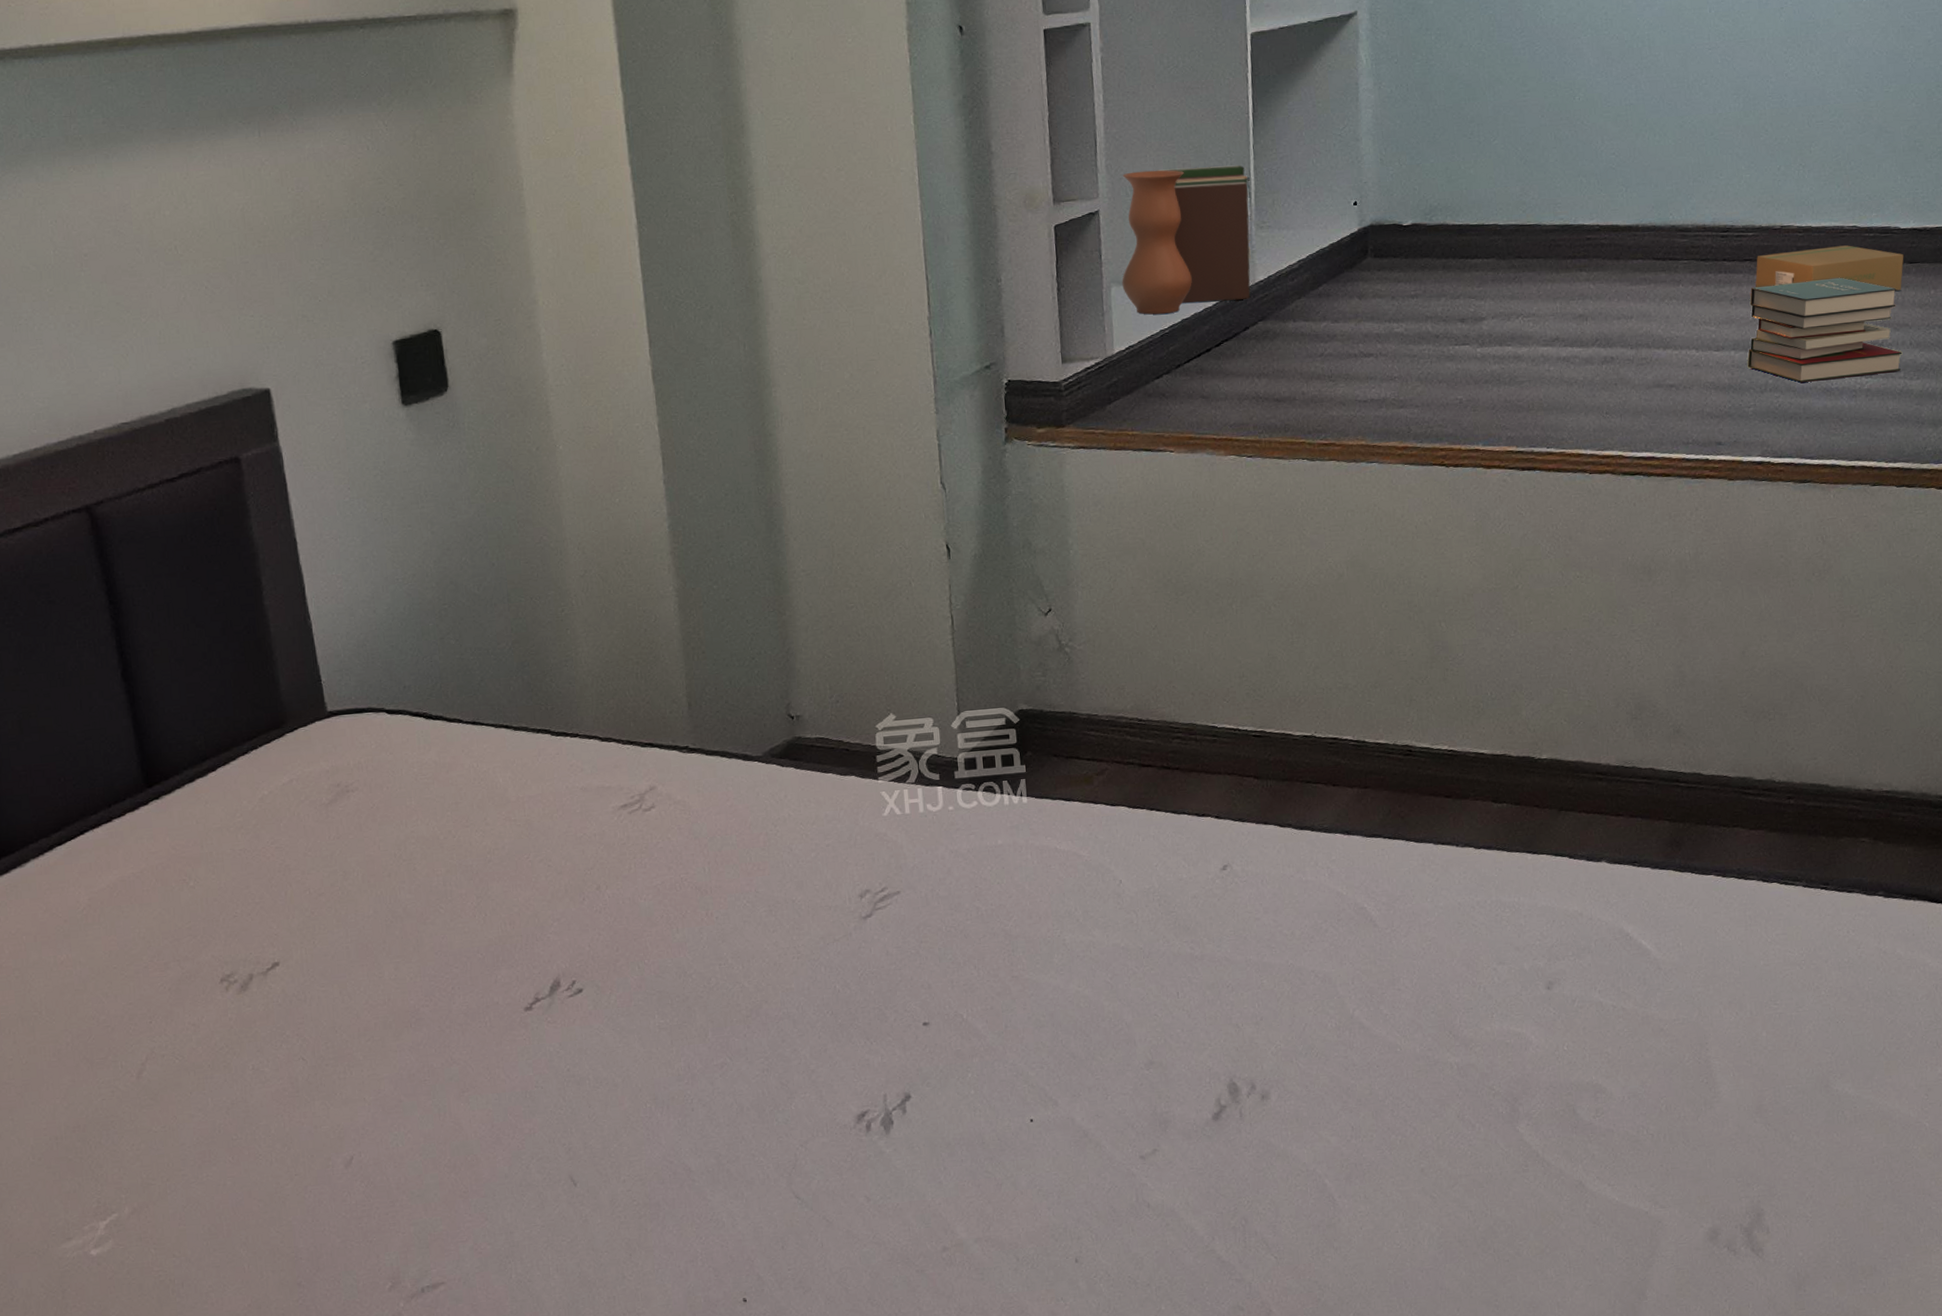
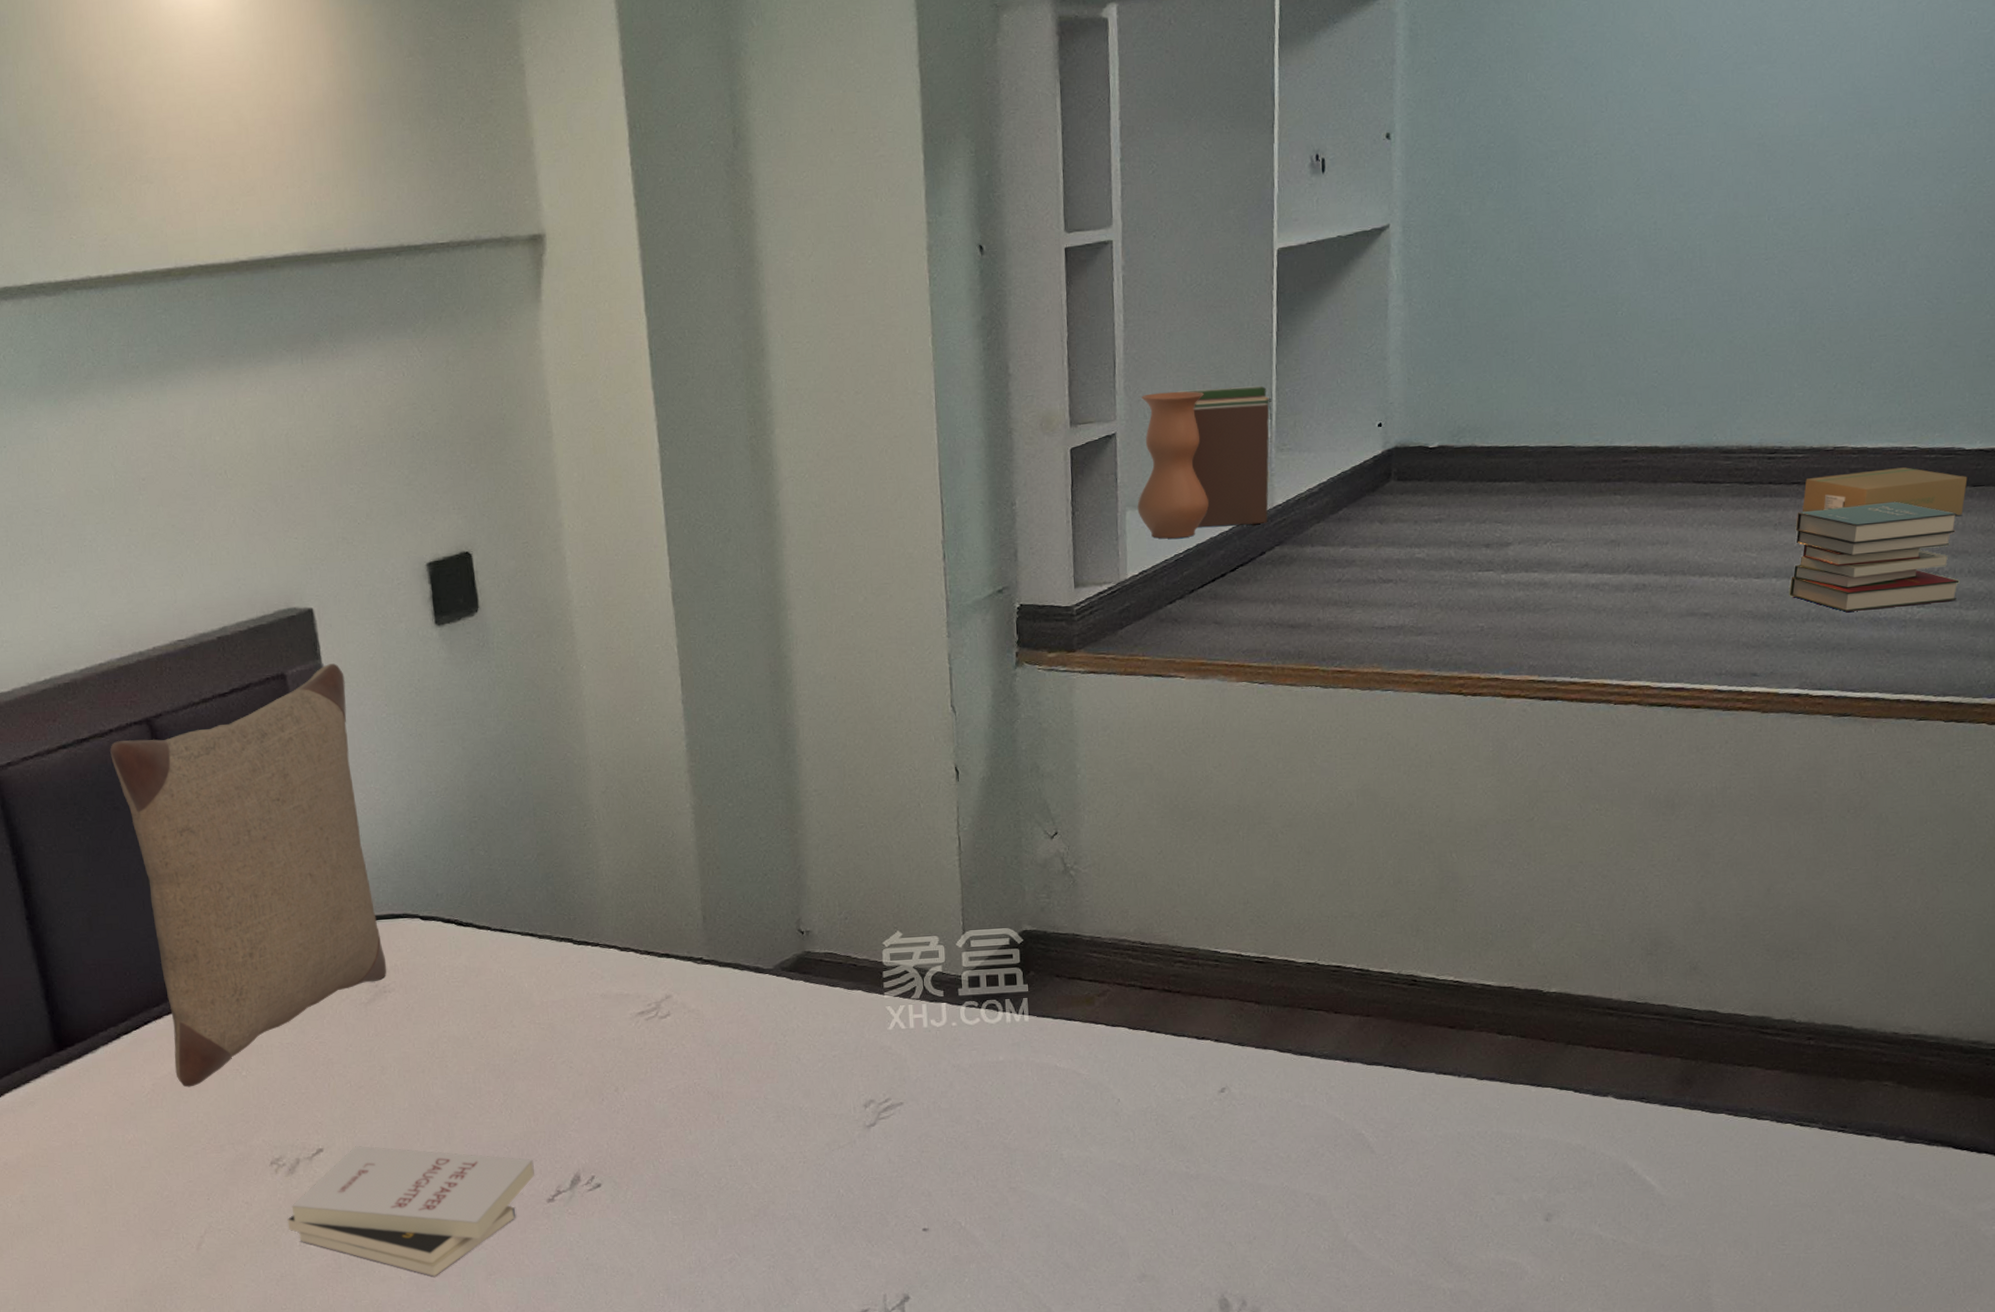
pillow: none [45,446,350,901] -> present [110,663,387,1088]
books: none [239,958,511,1097] -> present [287,1146,535,1277]

